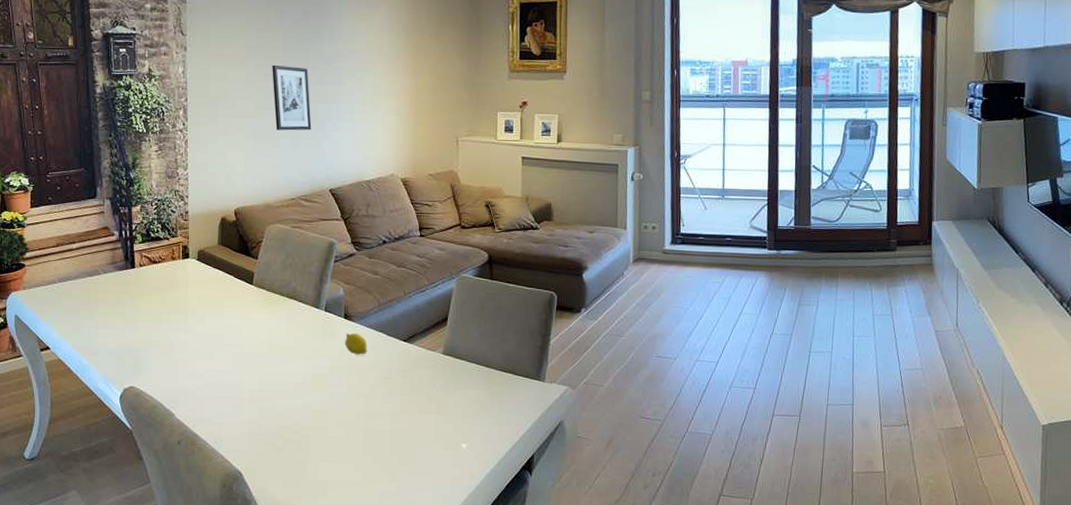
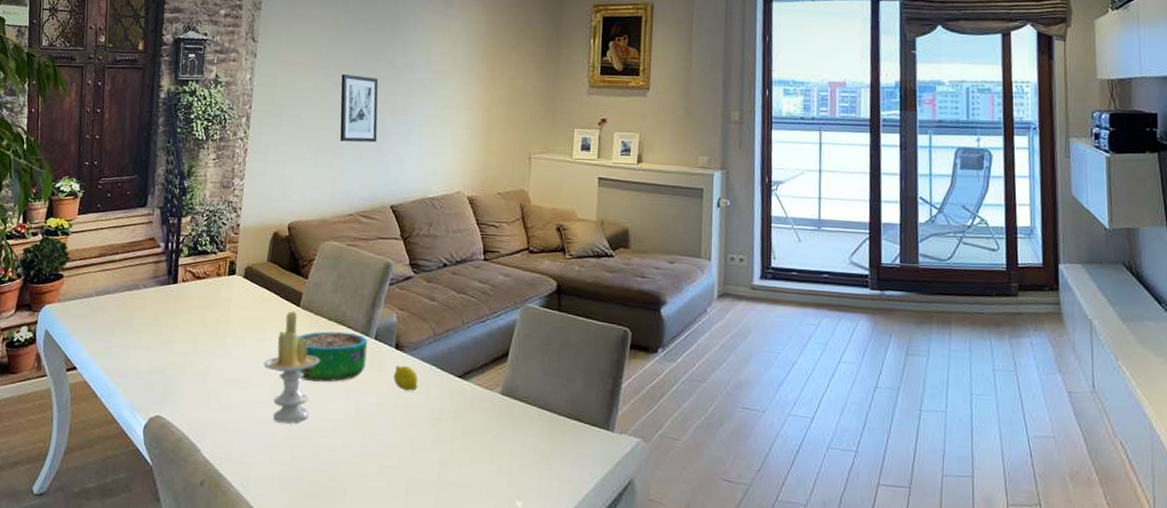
candle: none [223,289,277,388] -> present [263,311,321,424]
decorative bowl: none [253,305,319,351] -> present [297,331,368,382]

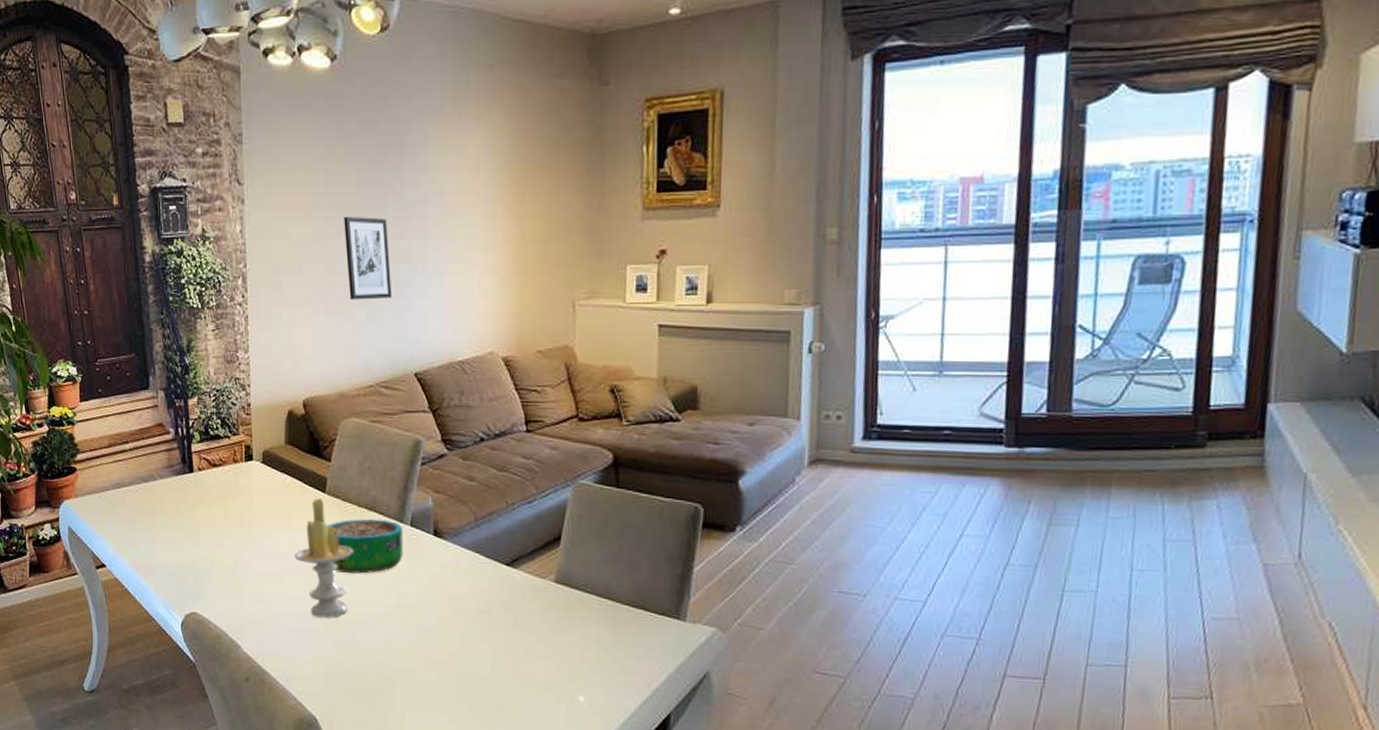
fruit: present [393,365,418,392] -> none [434,553,462,582]

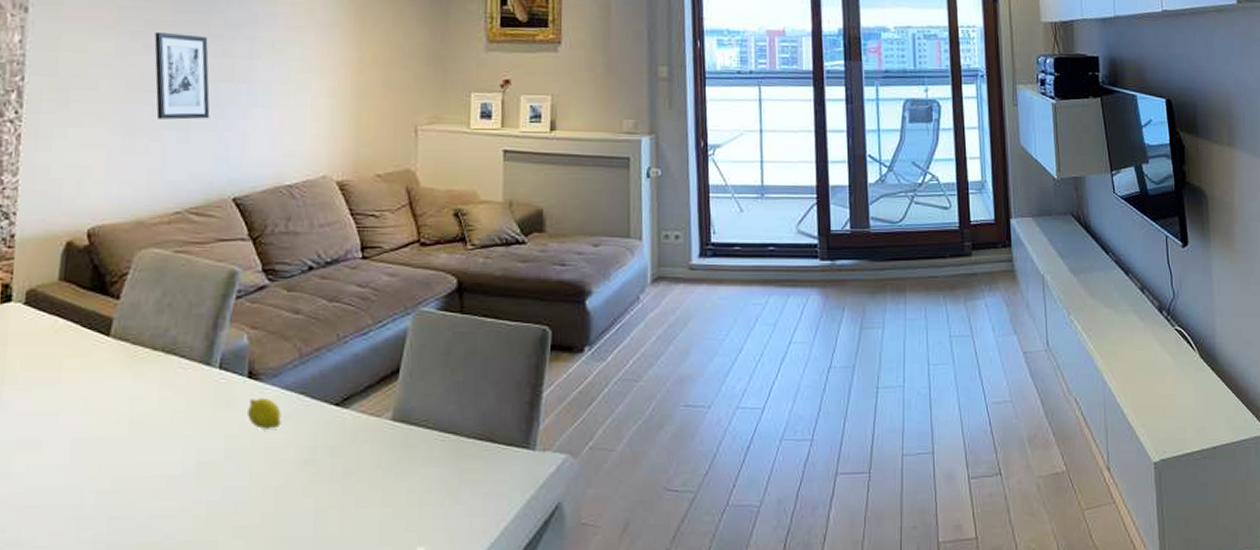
candle: present [293,498,355,618] -> none [59,342,144,489]
decorative bowl: present [326,518,403,574] -> none [108,363,210,430]
fruit: none [434,553,462,582] -> present [246,397,282,429]

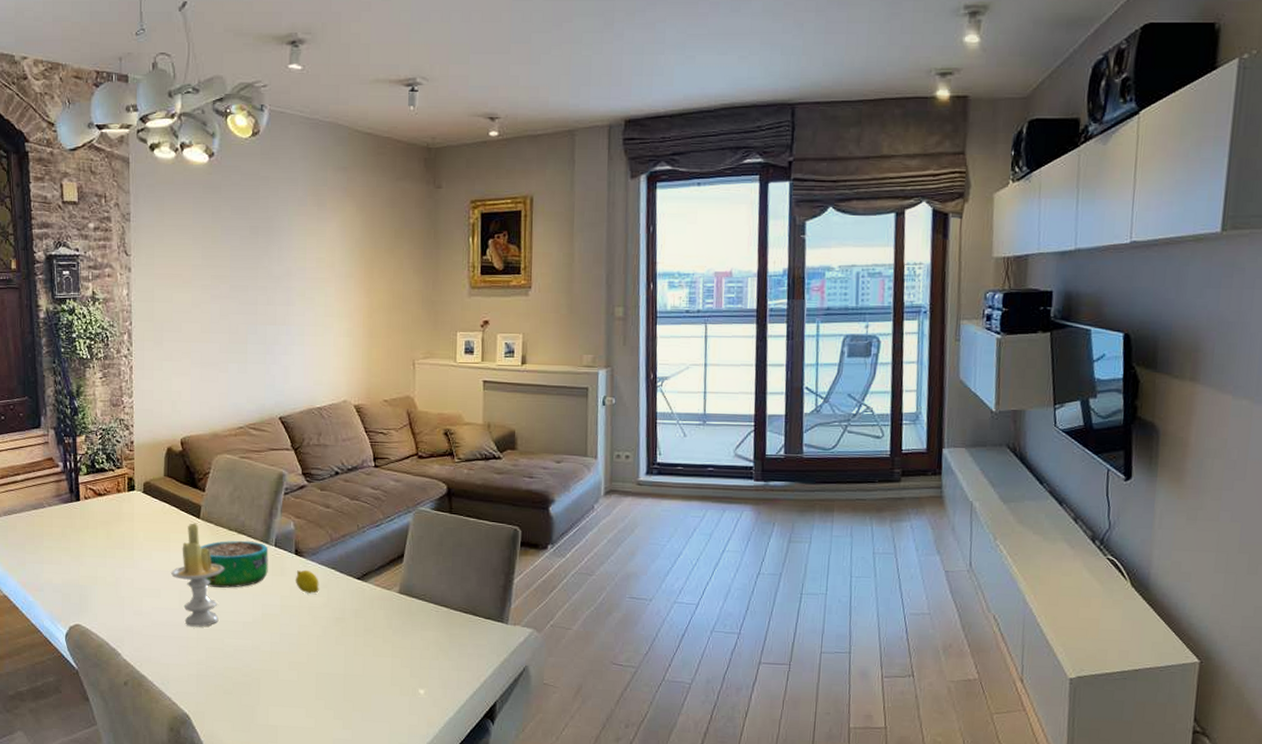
candle: none [59,342,144,489] -> present [170,523,225,627]
decorative bowl: none [108,363,210,430] -> present [200,540,268,588]
wall art: present [154,31,210,120] -> none [219,285,260,355]

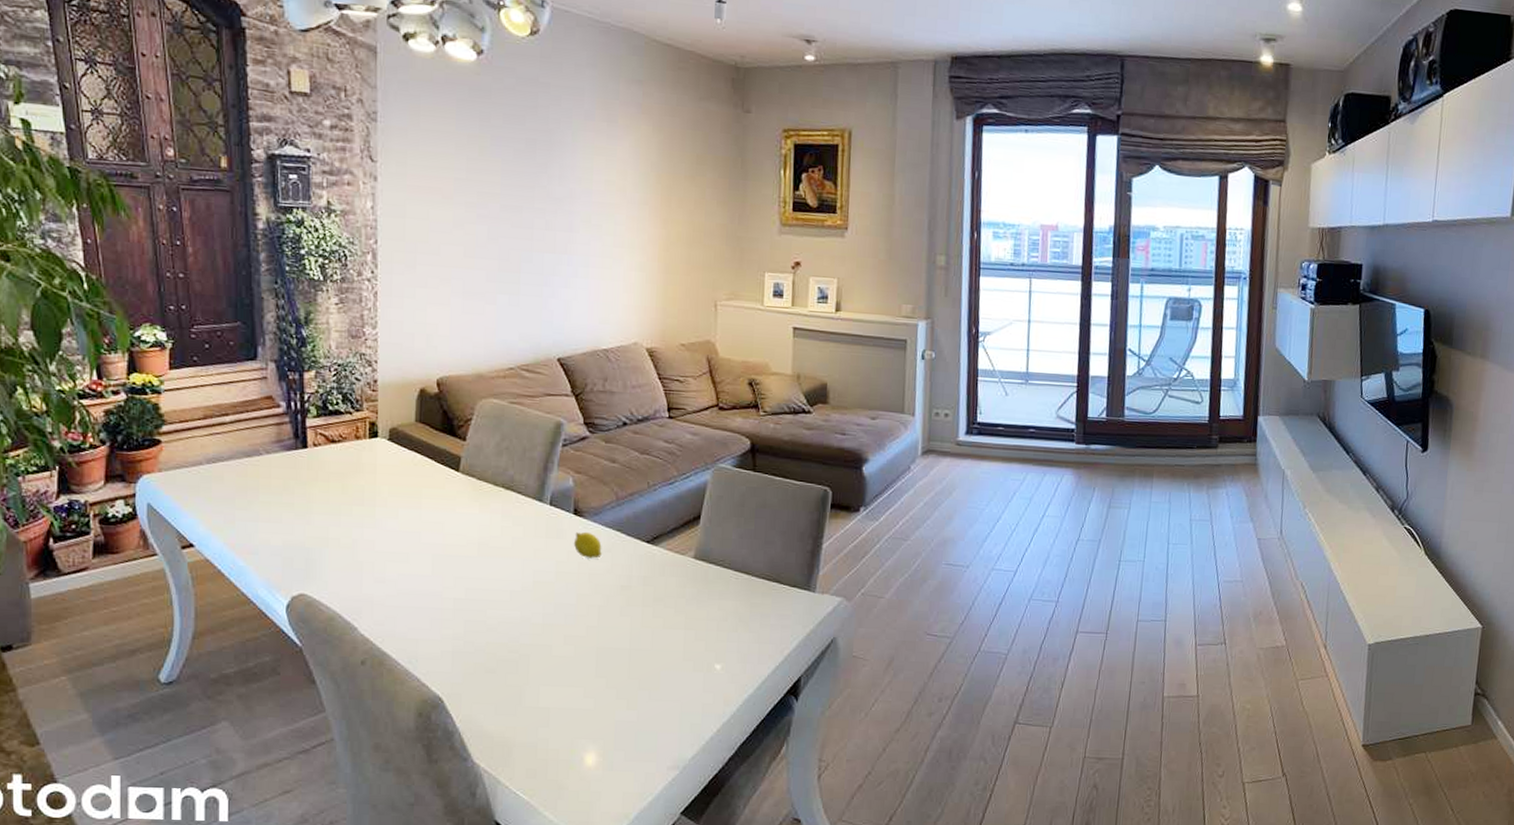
candle: present [170,523,225,627] -> none [421,476,489,597]
decorative bowl: present [200,540,268,588] -> none [459,497,542,552]

